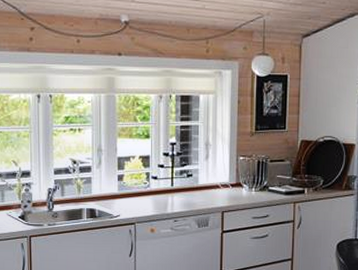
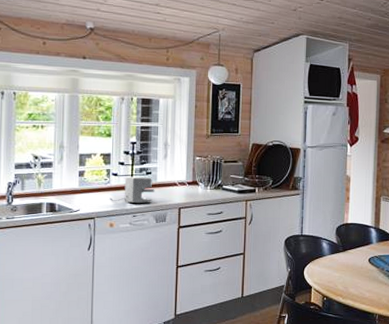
coffee maker: none [148,179,197,207] -> present [108,176,155,203]

